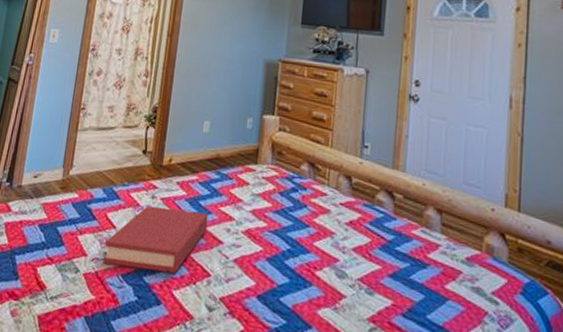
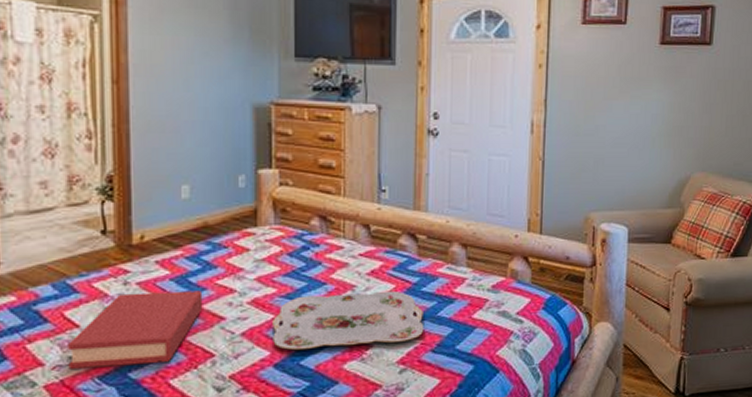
serving tray: none [259,234,396,299] -> present [271,290,424,351]

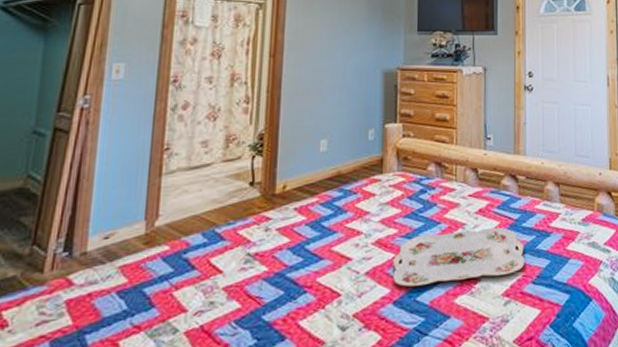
hardback book: present [68,290,203,369] -> none [209,233,334,314]

